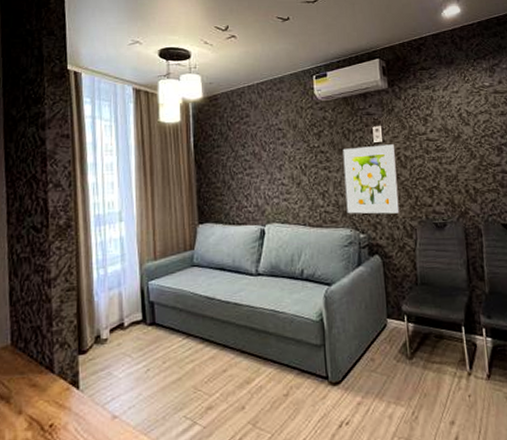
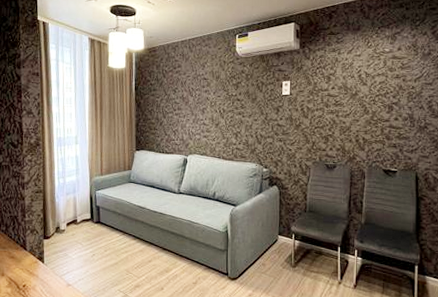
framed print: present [343,144,400,214] -> none [254,97,300,154]

